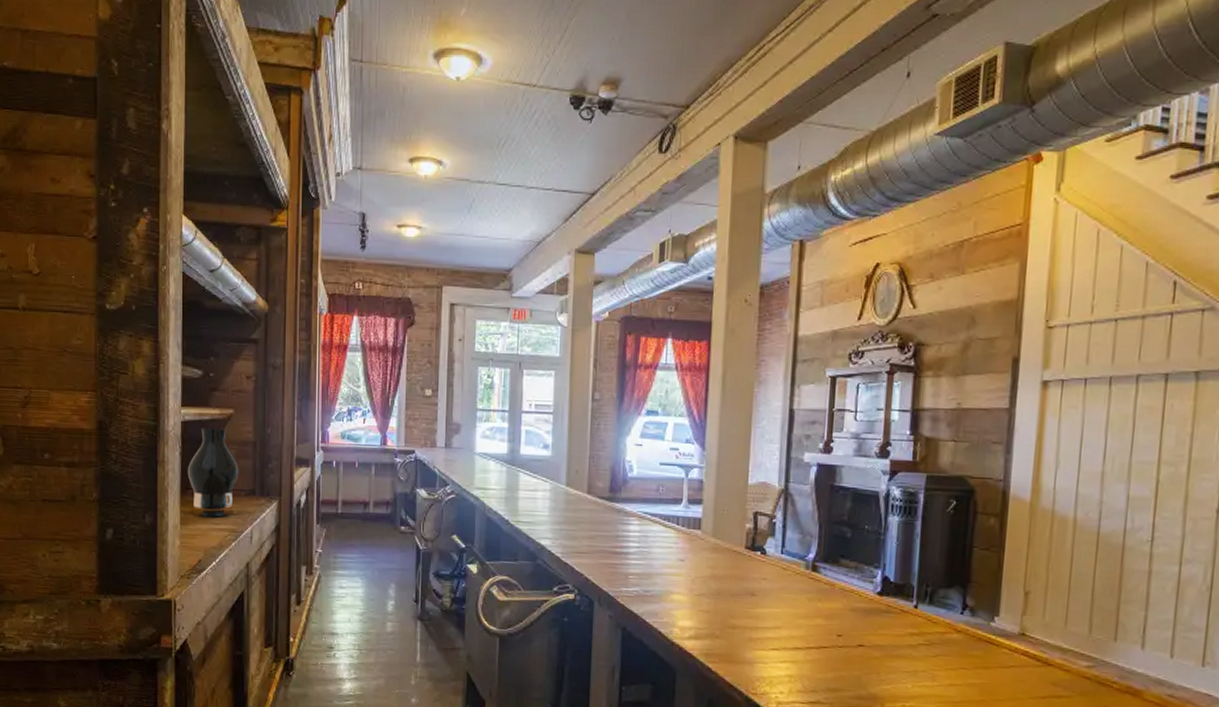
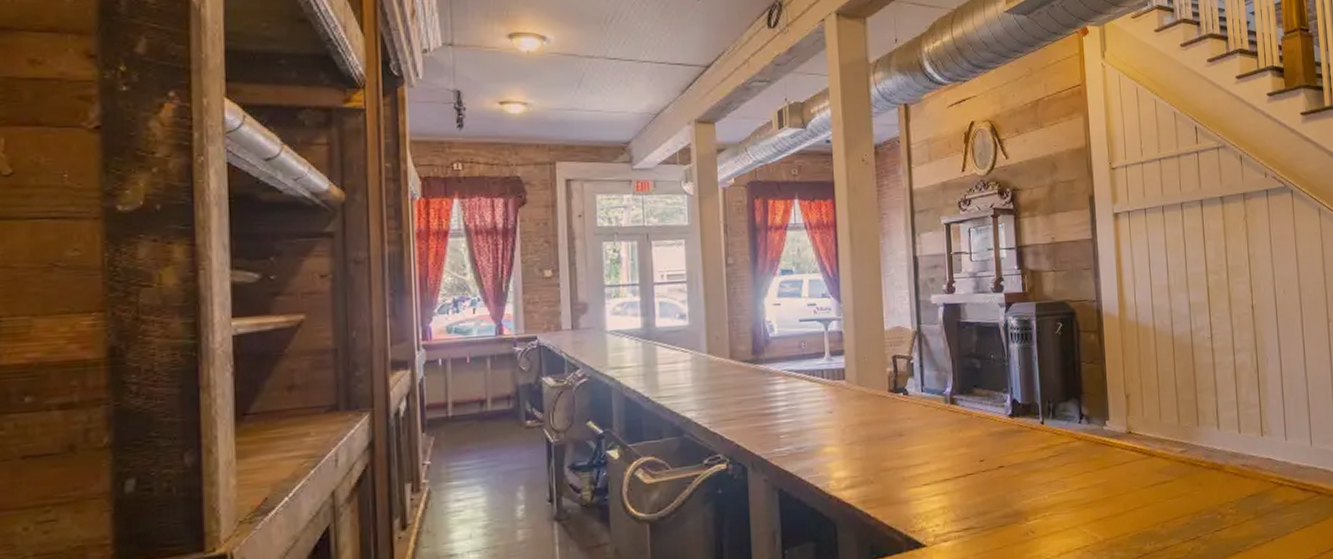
vase: present [187,428,239,517] -> none [243,338,316,445]

